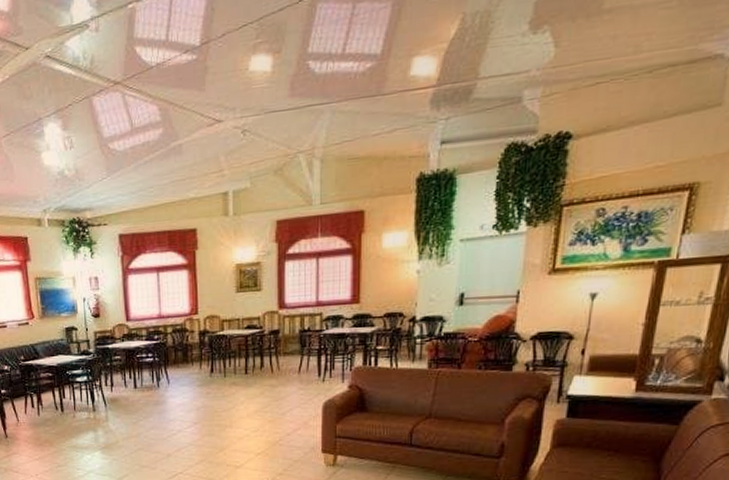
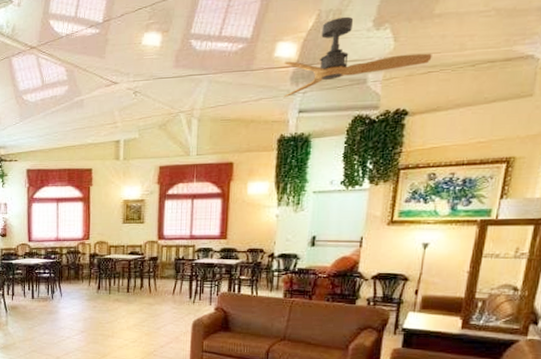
ceiling fan: none [421,19,601,126] -> present [283,16,432,97]

